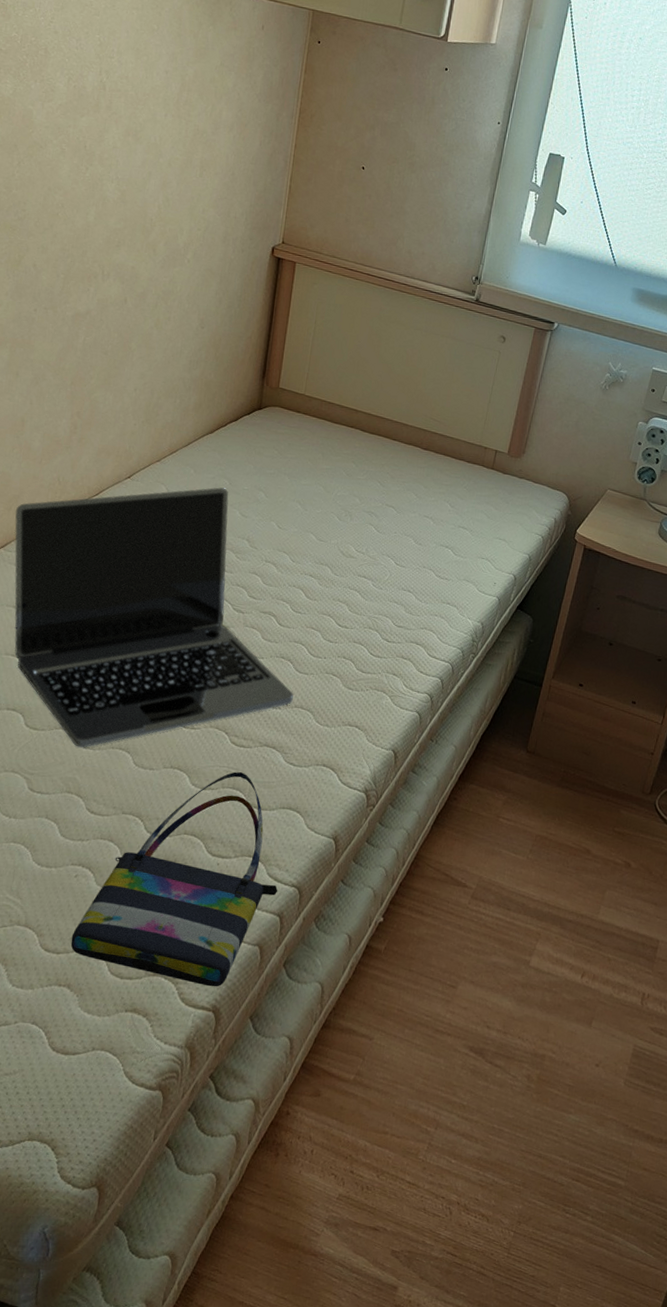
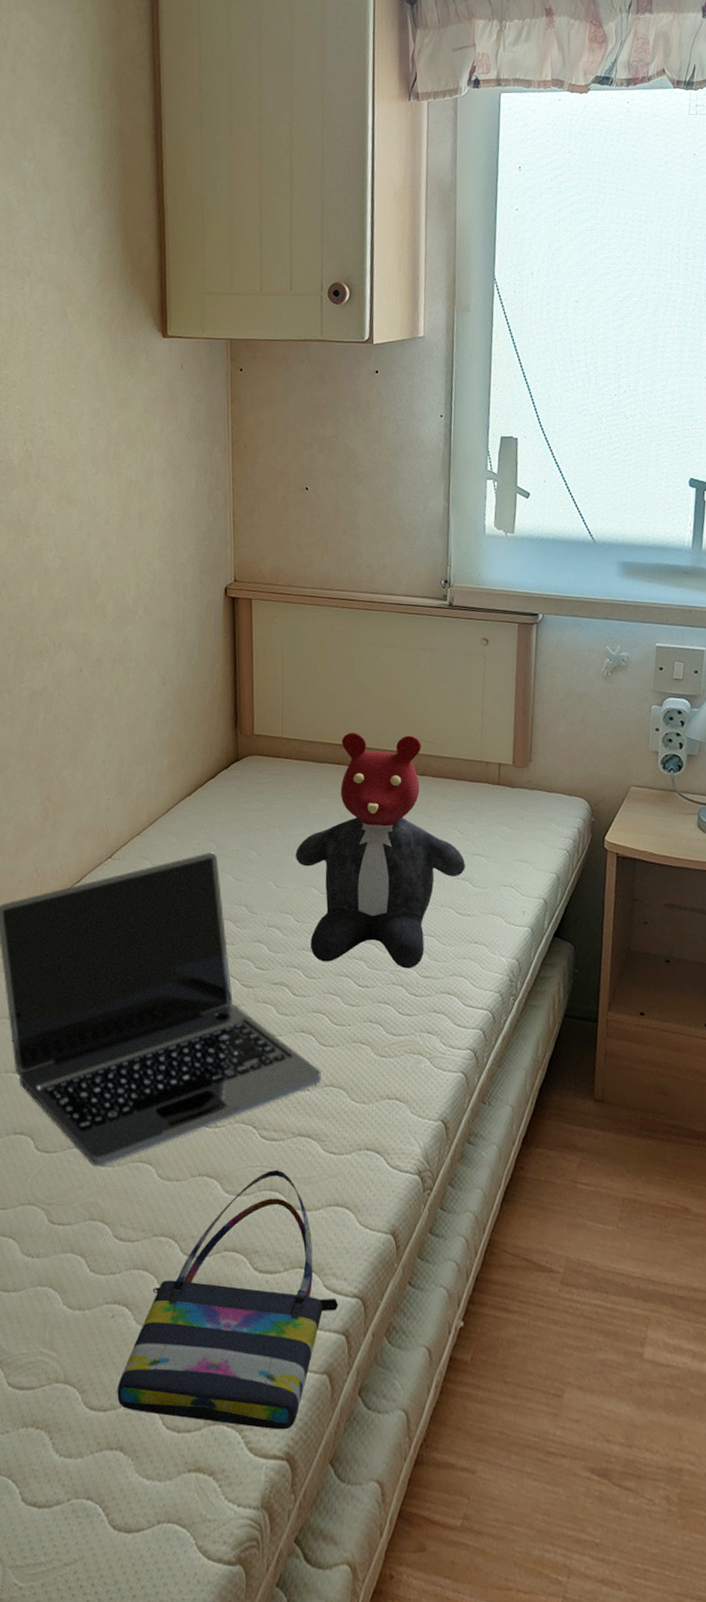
teddy bear: none [300,400,451,617] -> present [295,732,466,969]

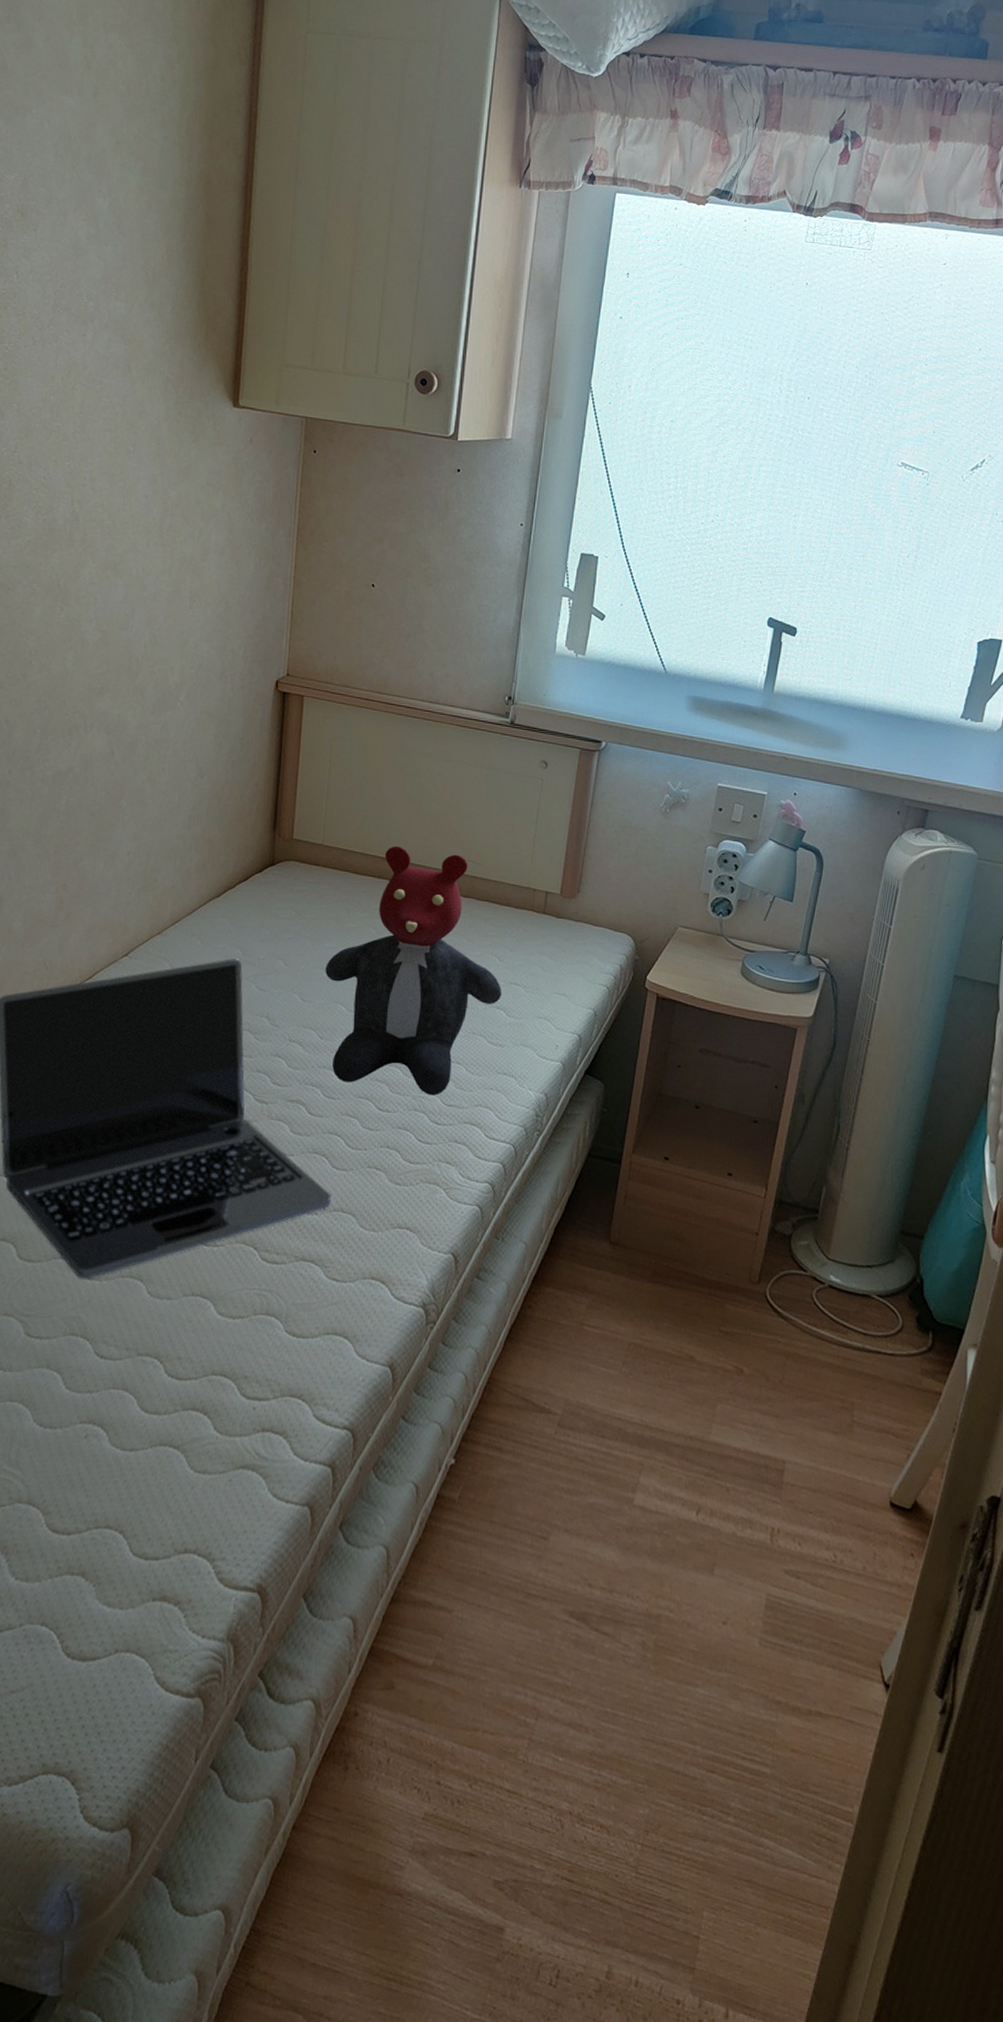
tote bag: present [117,1170,339,1430] -> none [83,1294,328,1561]

